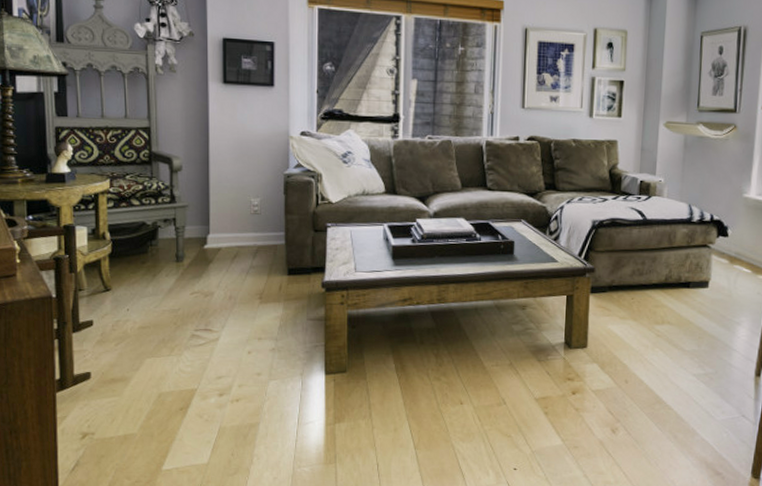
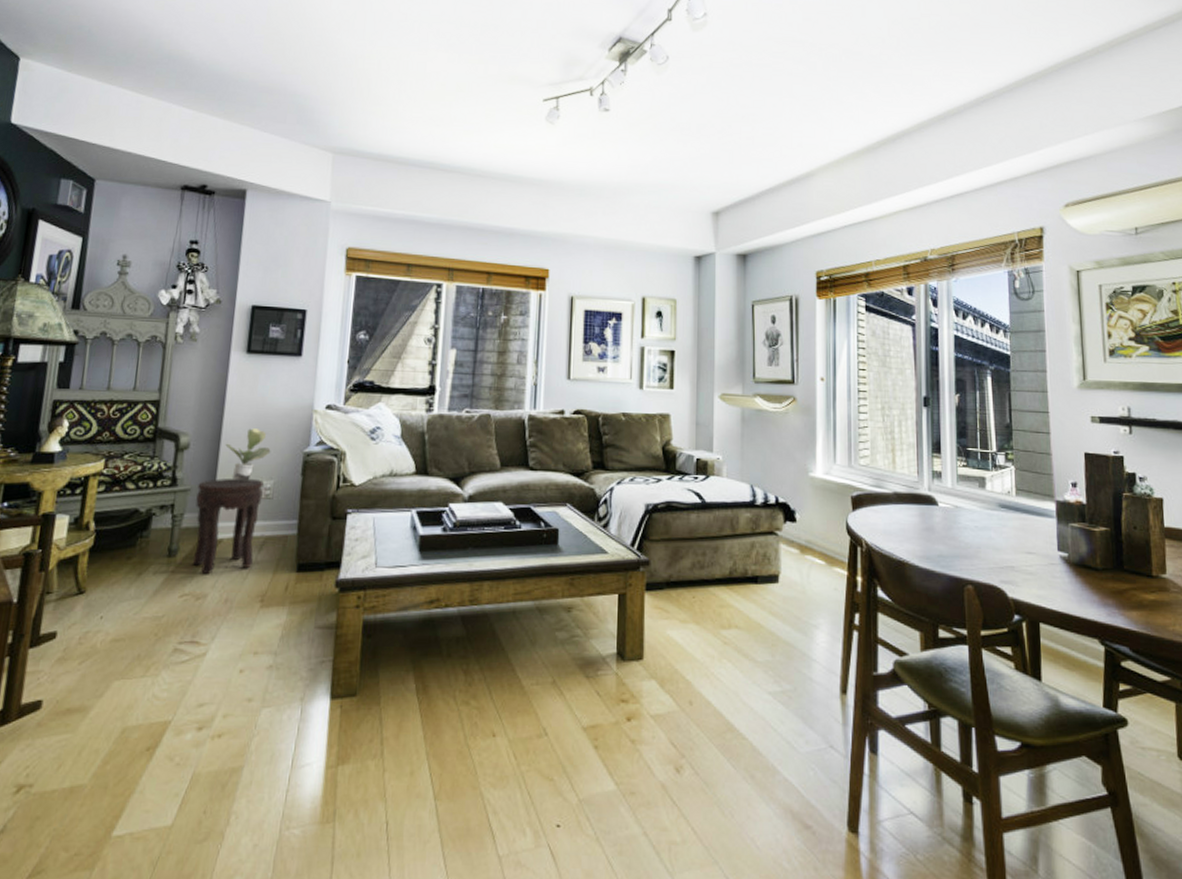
side table: none [194,196,251,276] -> present [192,478,264,574]
potted plant: none [214,153,255,198] -> present [225,428,271,480]

